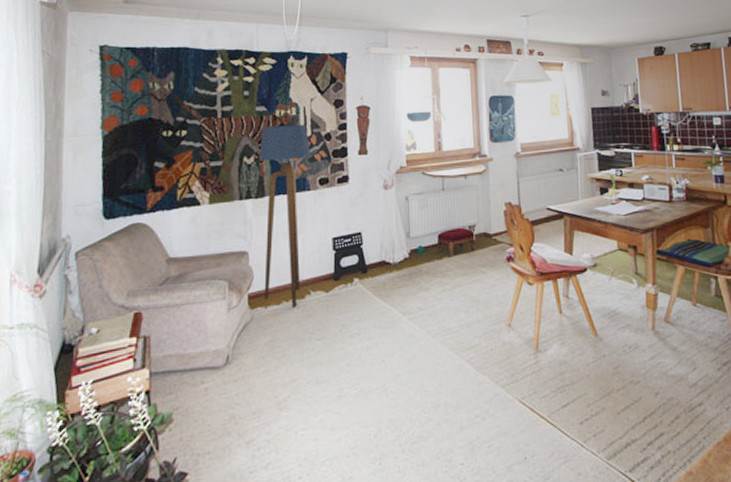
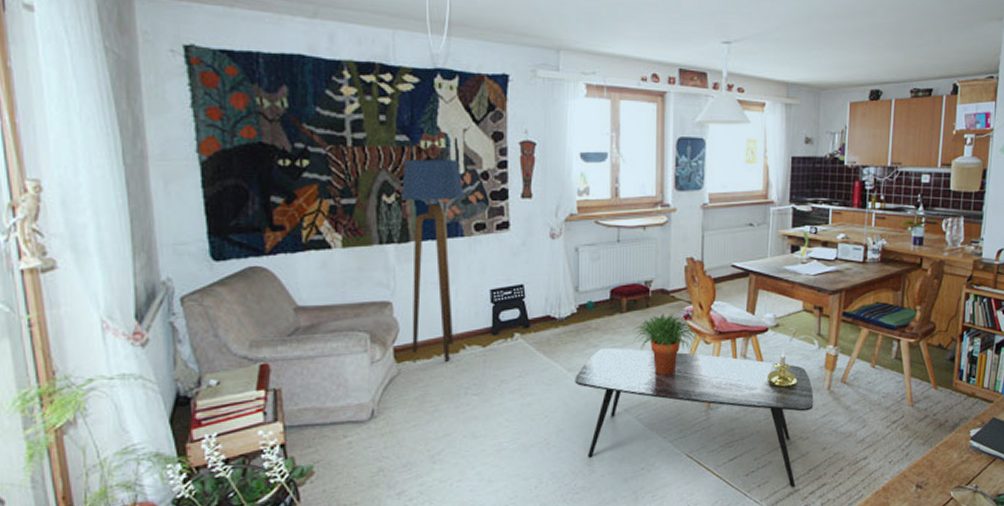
coffee table: none [409,290,641,438] -> present [575,348,814,488]
potted plant: none [460,255,521,318] -> present [632,313,698,375]
candle holder: none [591,288,621,329] -> present [768,348,798,388]

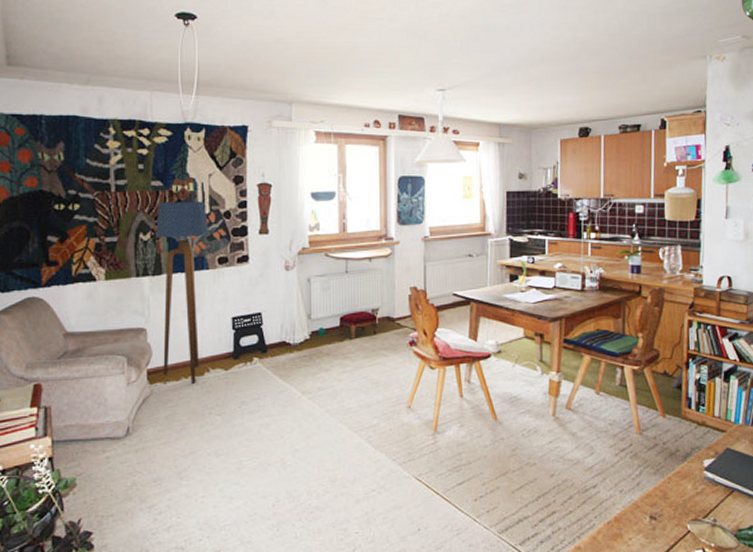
coffee table: present [575,348,814,488] -> none [308,372,539,515]
potted plant: present [632,313,698,375] -> none [361,339,423,399]
candle holder: present [768,348,798,388] -> none [492,374,522,414]

